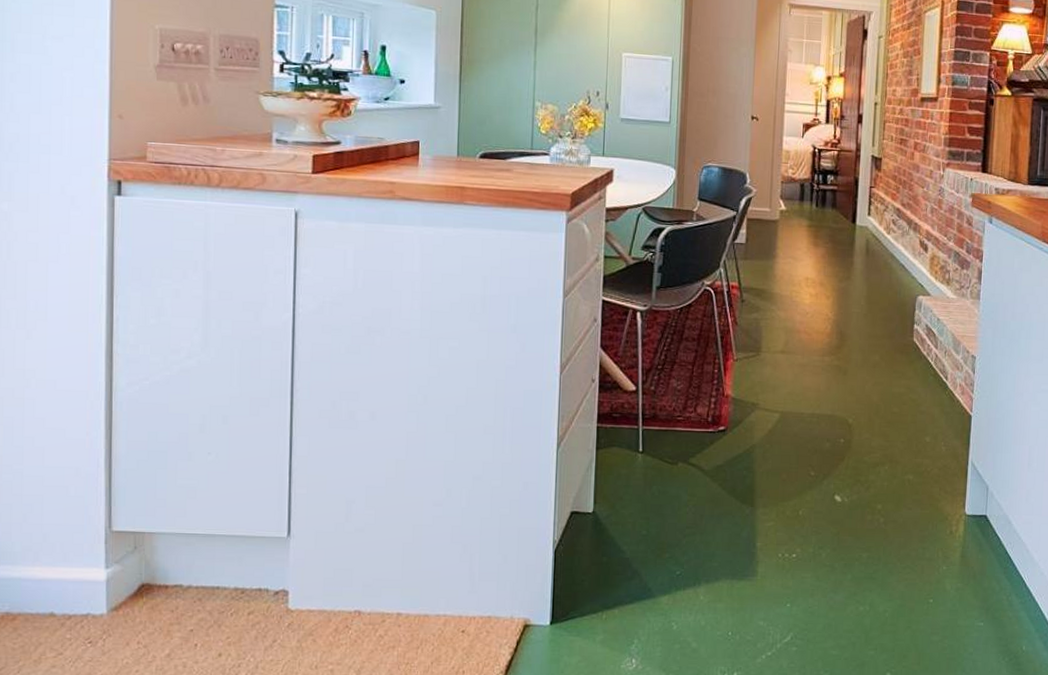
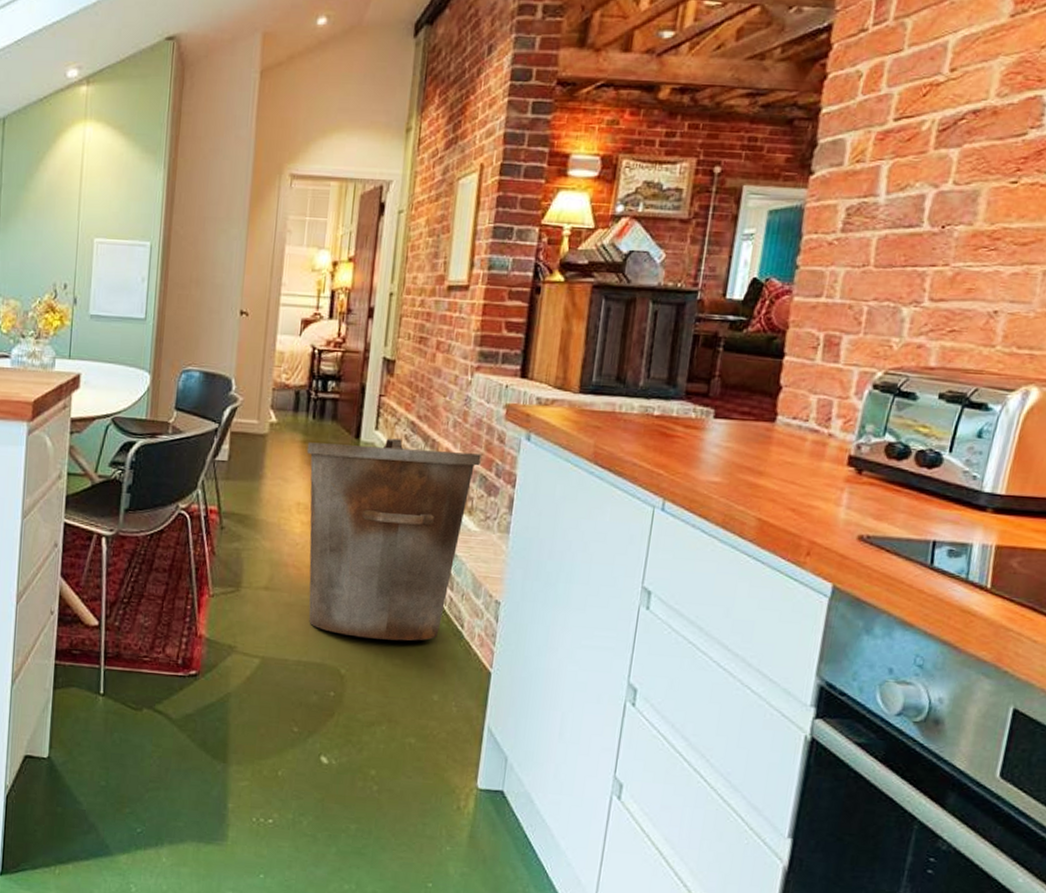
trash can: none [812,222,954,393] -> present [306,438,481,641]

